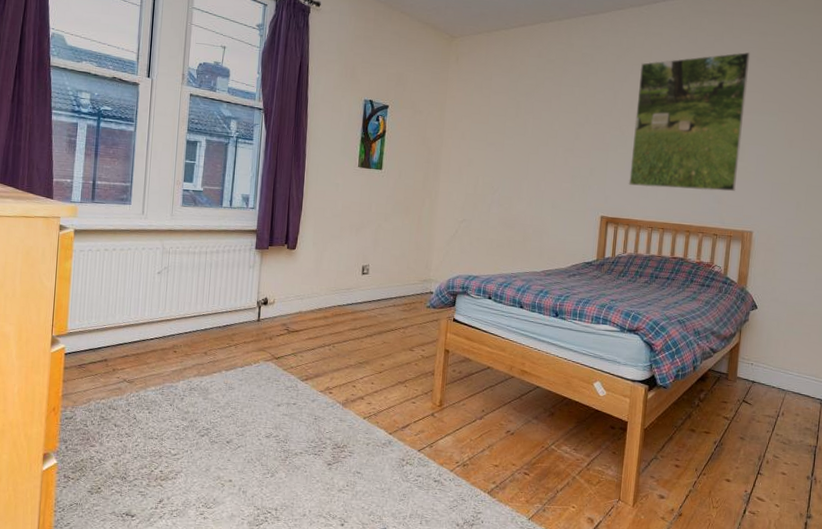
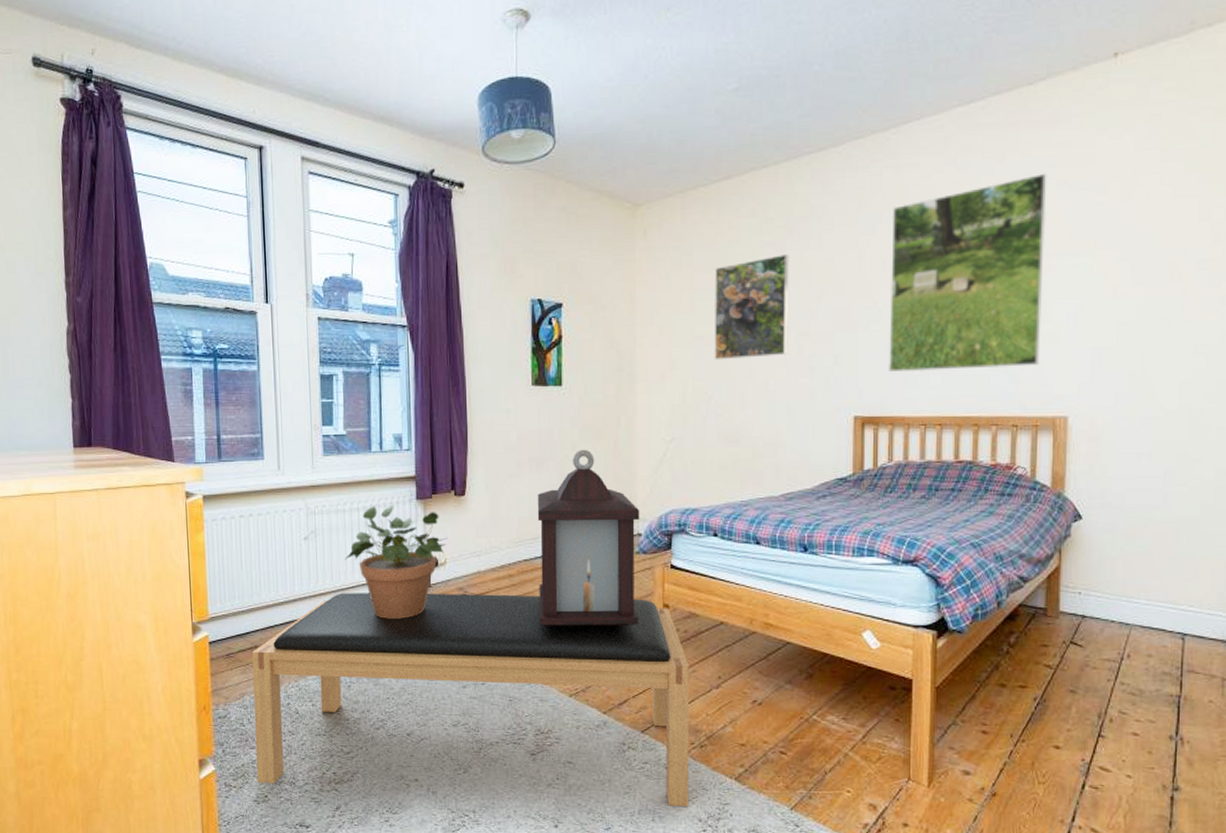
bench: none [93,320,461,513] -> present [252,593,690,806]
potted plant: none [190,251,278,346] -> present [344,504,448,619]
lantern: none [345,221,434,365] -> present [537,449,640,628]
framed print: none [501,88,564,165] -> present [714,254,789,361]

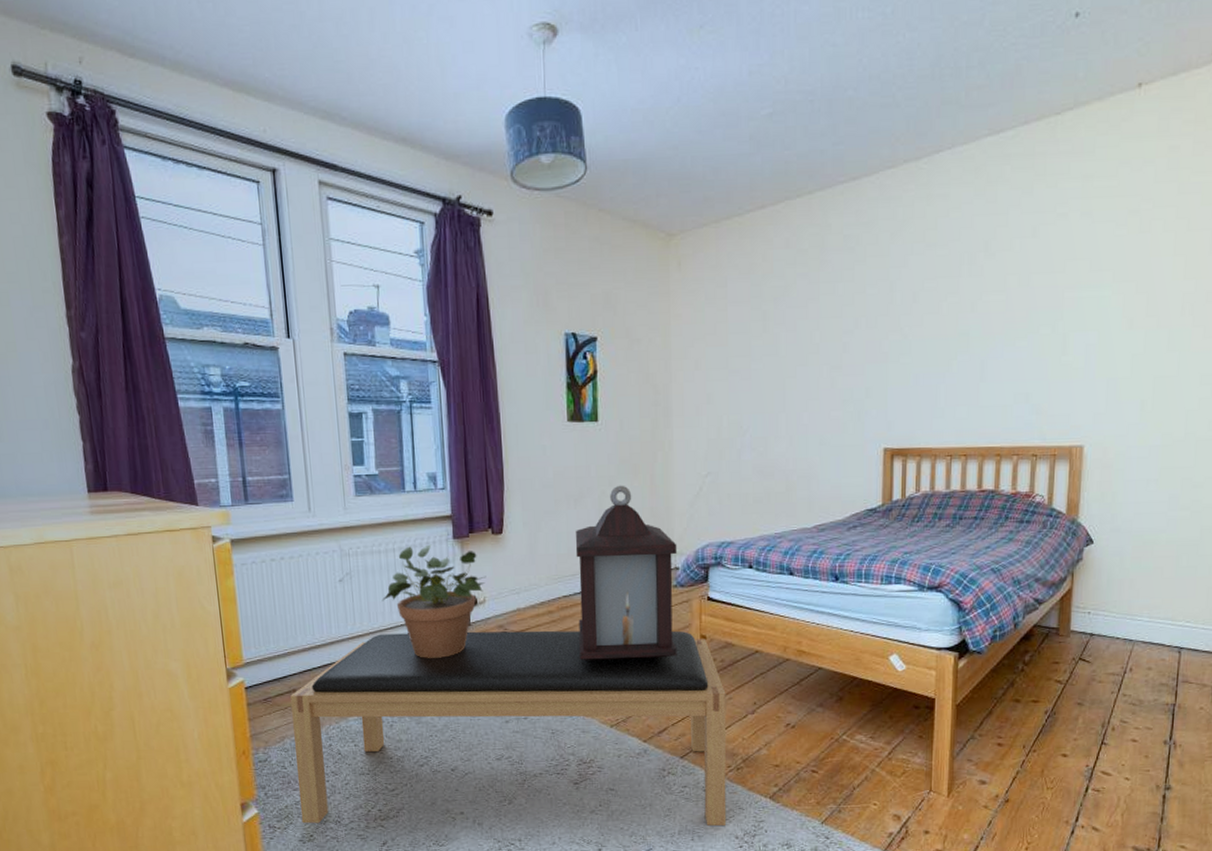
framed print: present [714,254,789,361] -> none [748,287,823,394]
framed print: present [887,172,1047,372] -> none [916,204,1072,404]

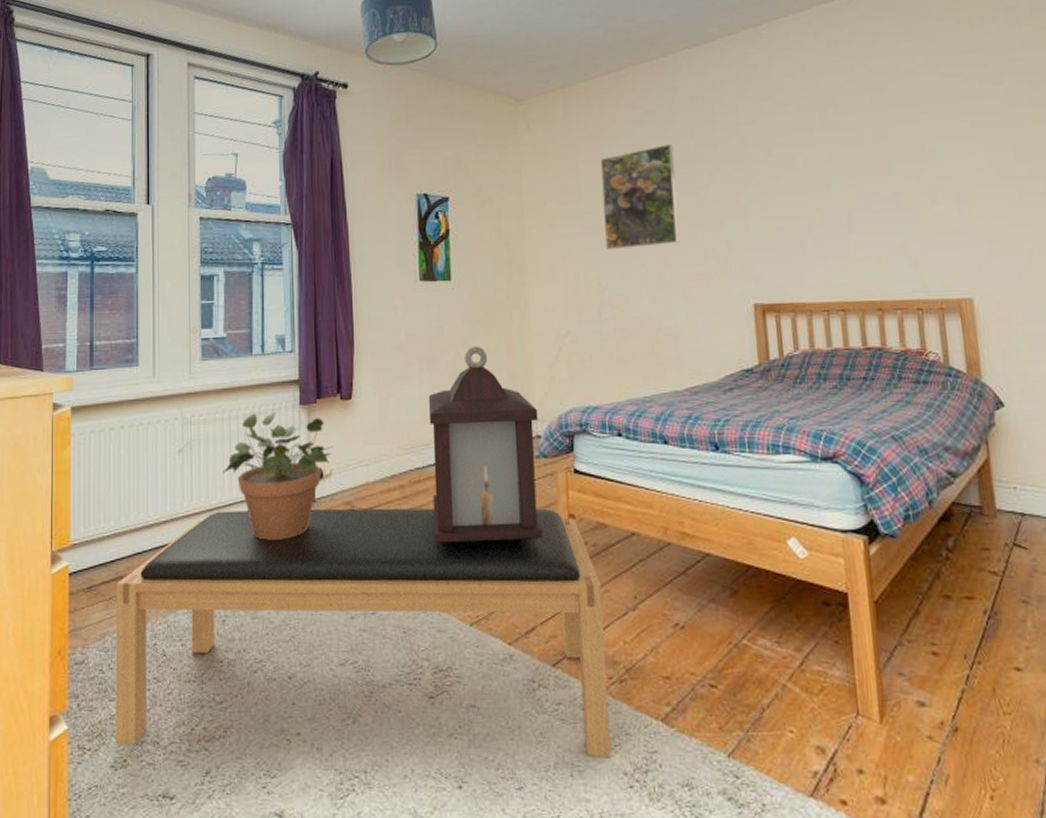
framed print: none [748,287,823,394] -> present [600,144,680,251]

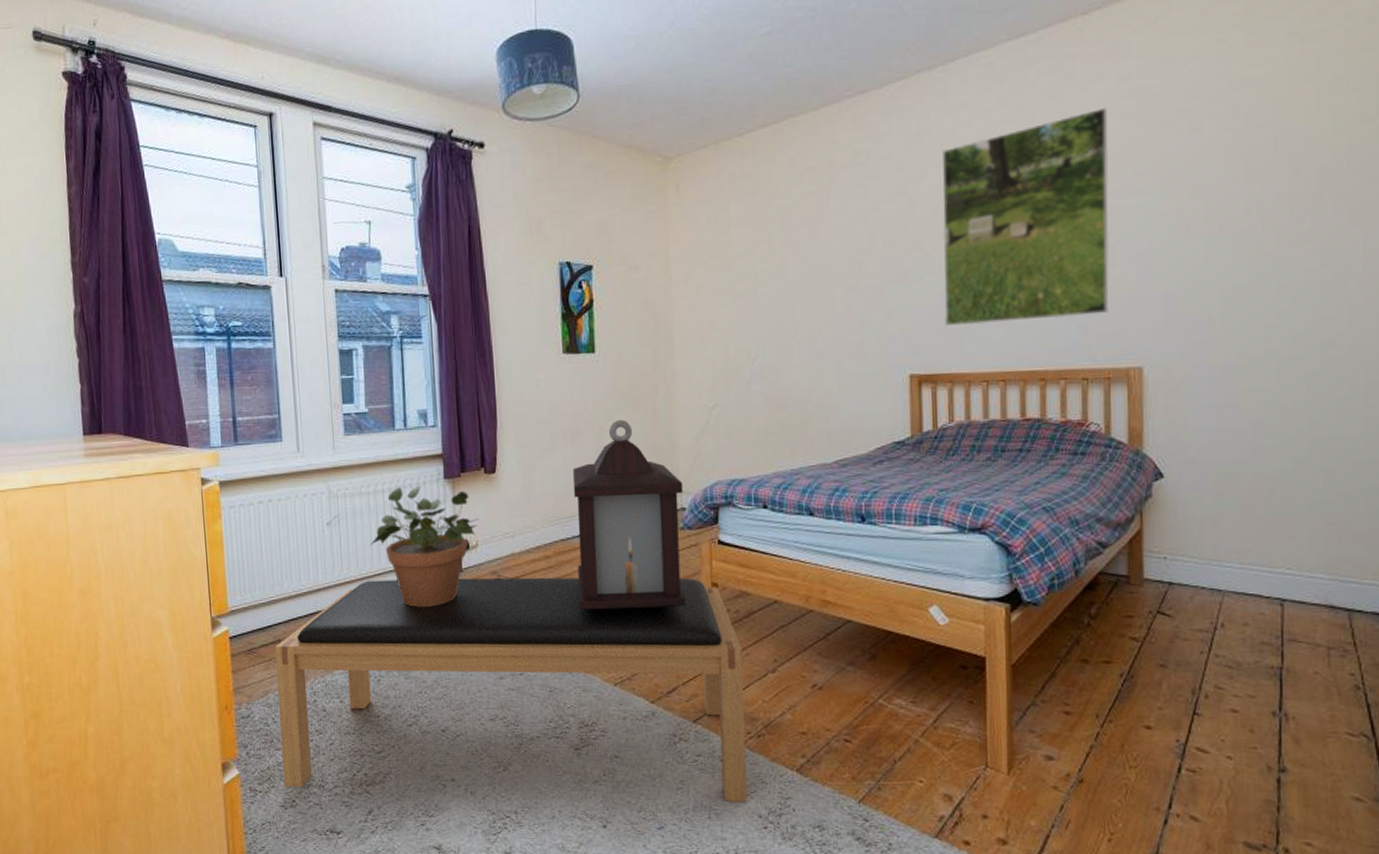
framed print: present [600,144,680,251] -> none [753,204,836,320]
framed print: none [770,61,937,257] -> present [941,107,1110,325]

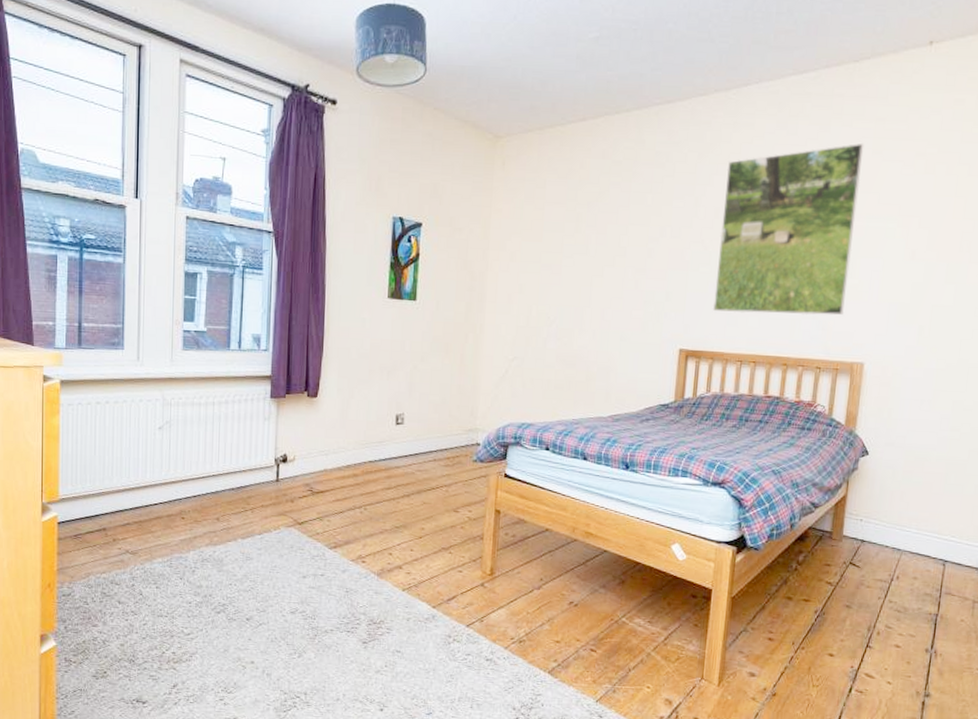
bench: present [275,577,748,802] -> none [97,482,515,696]
potted plant: present [370,485,479,607] -> none [197,401,298,510]
lantern: present [572,419,686,611] -> none [379,361,480,529]

